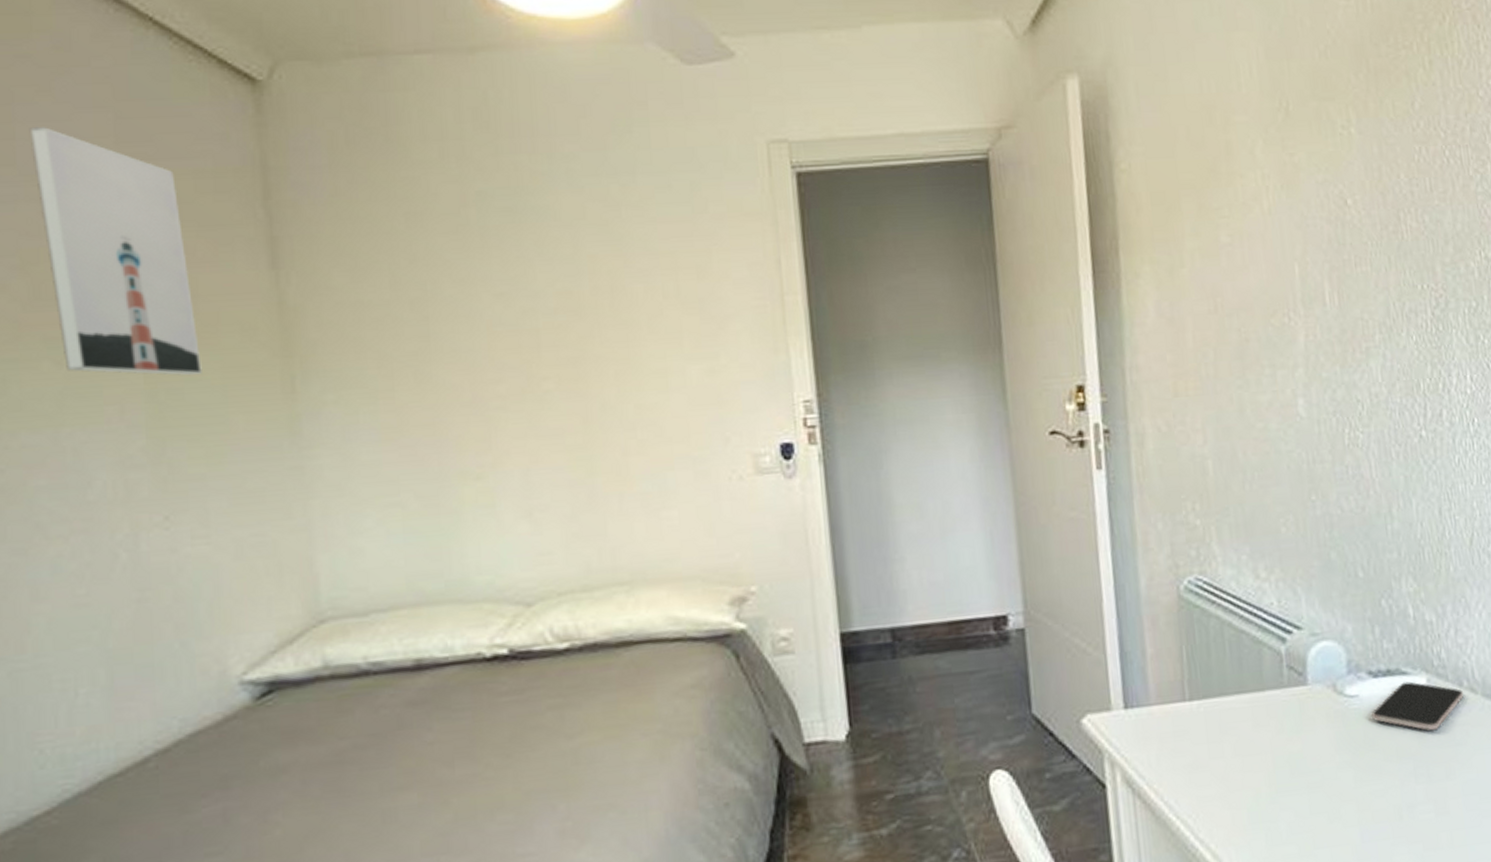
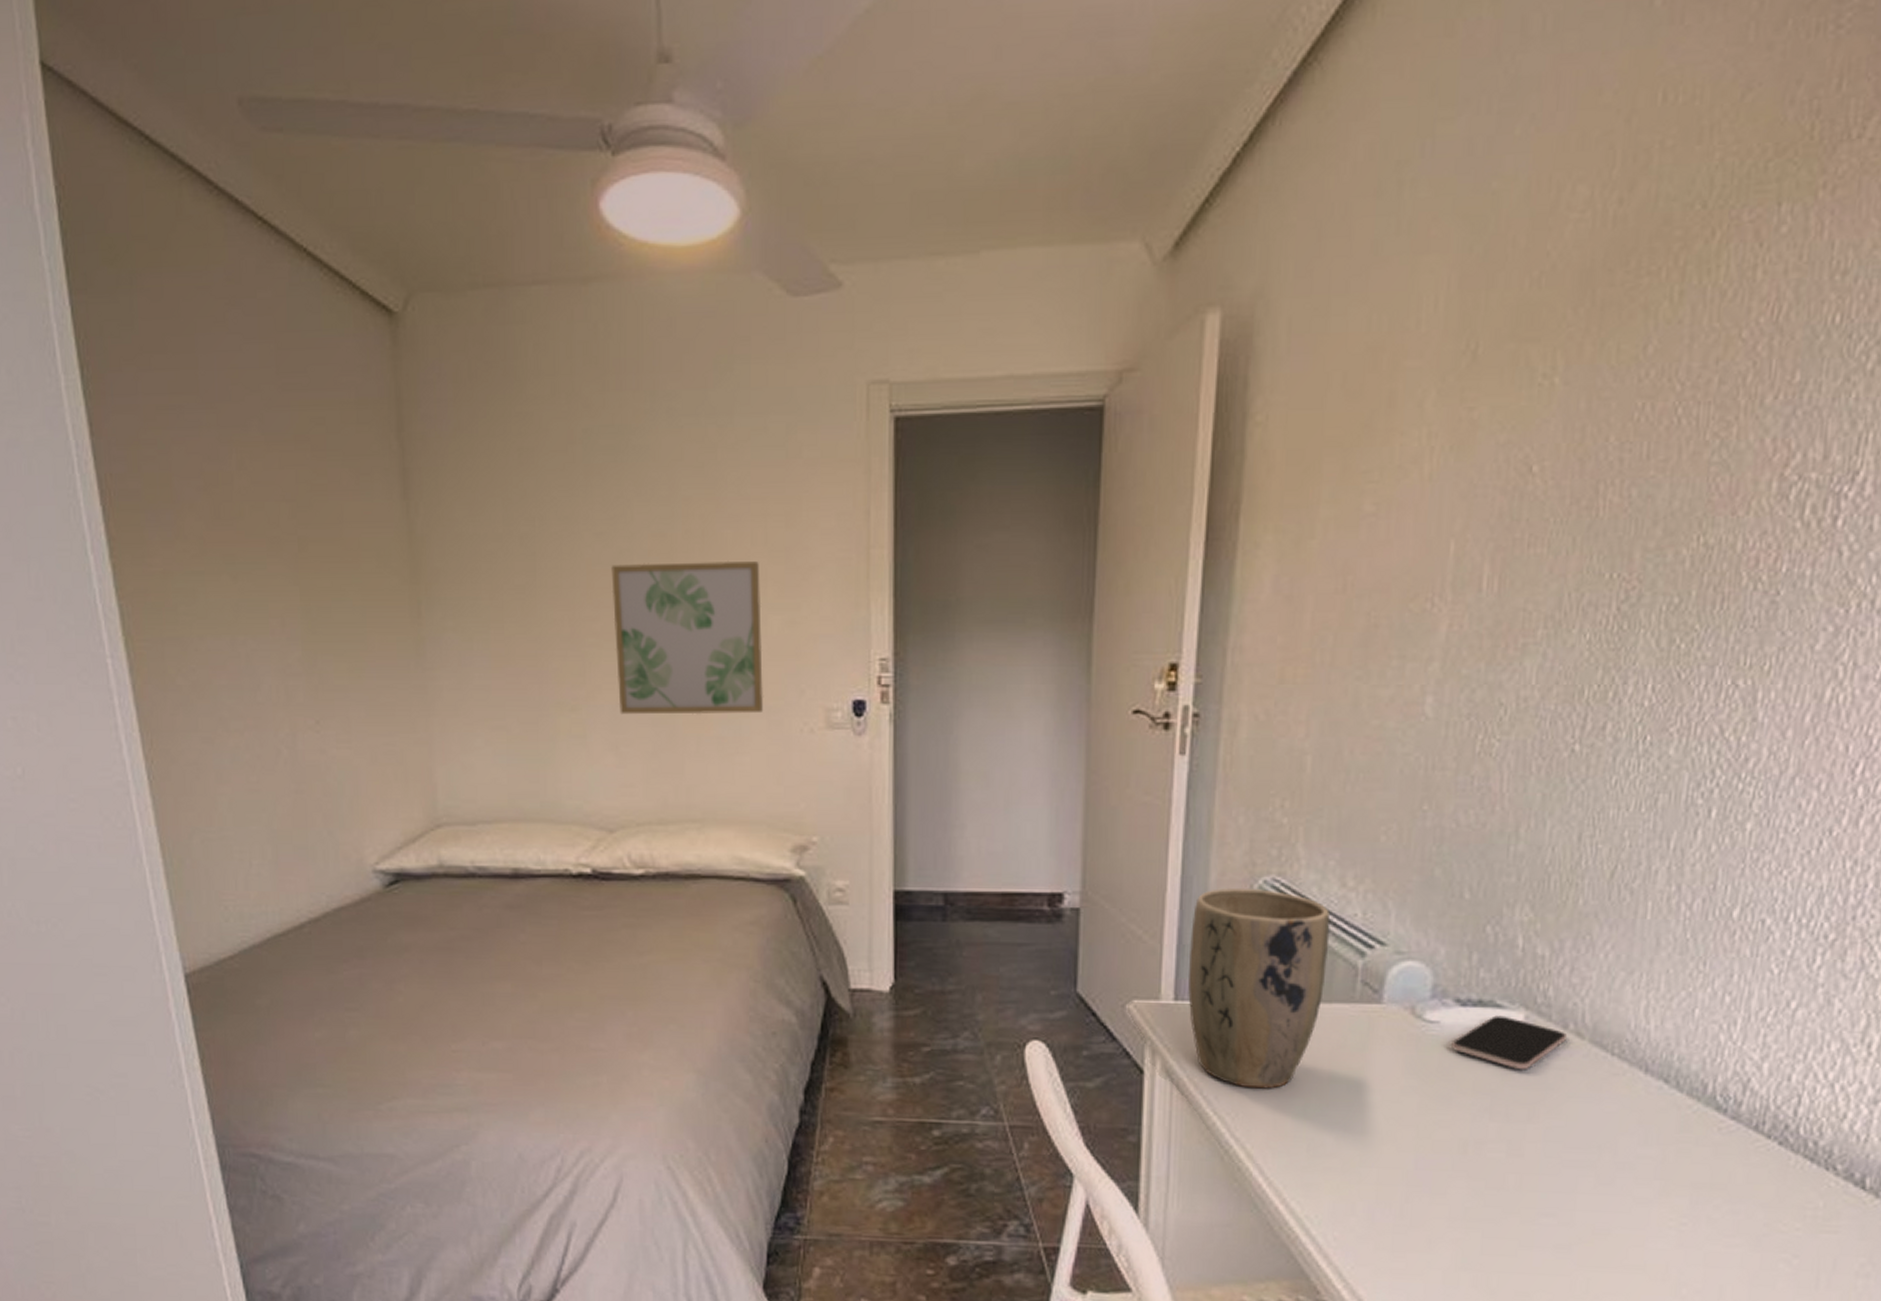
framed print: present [29,126,202,376] -> none [208,356,346,596]
wall art: none [514,314,688,479] -> present [611,560,764,715]
plant pot: none [1130,589,1256,787] -> present [1188,887,1331,1089]

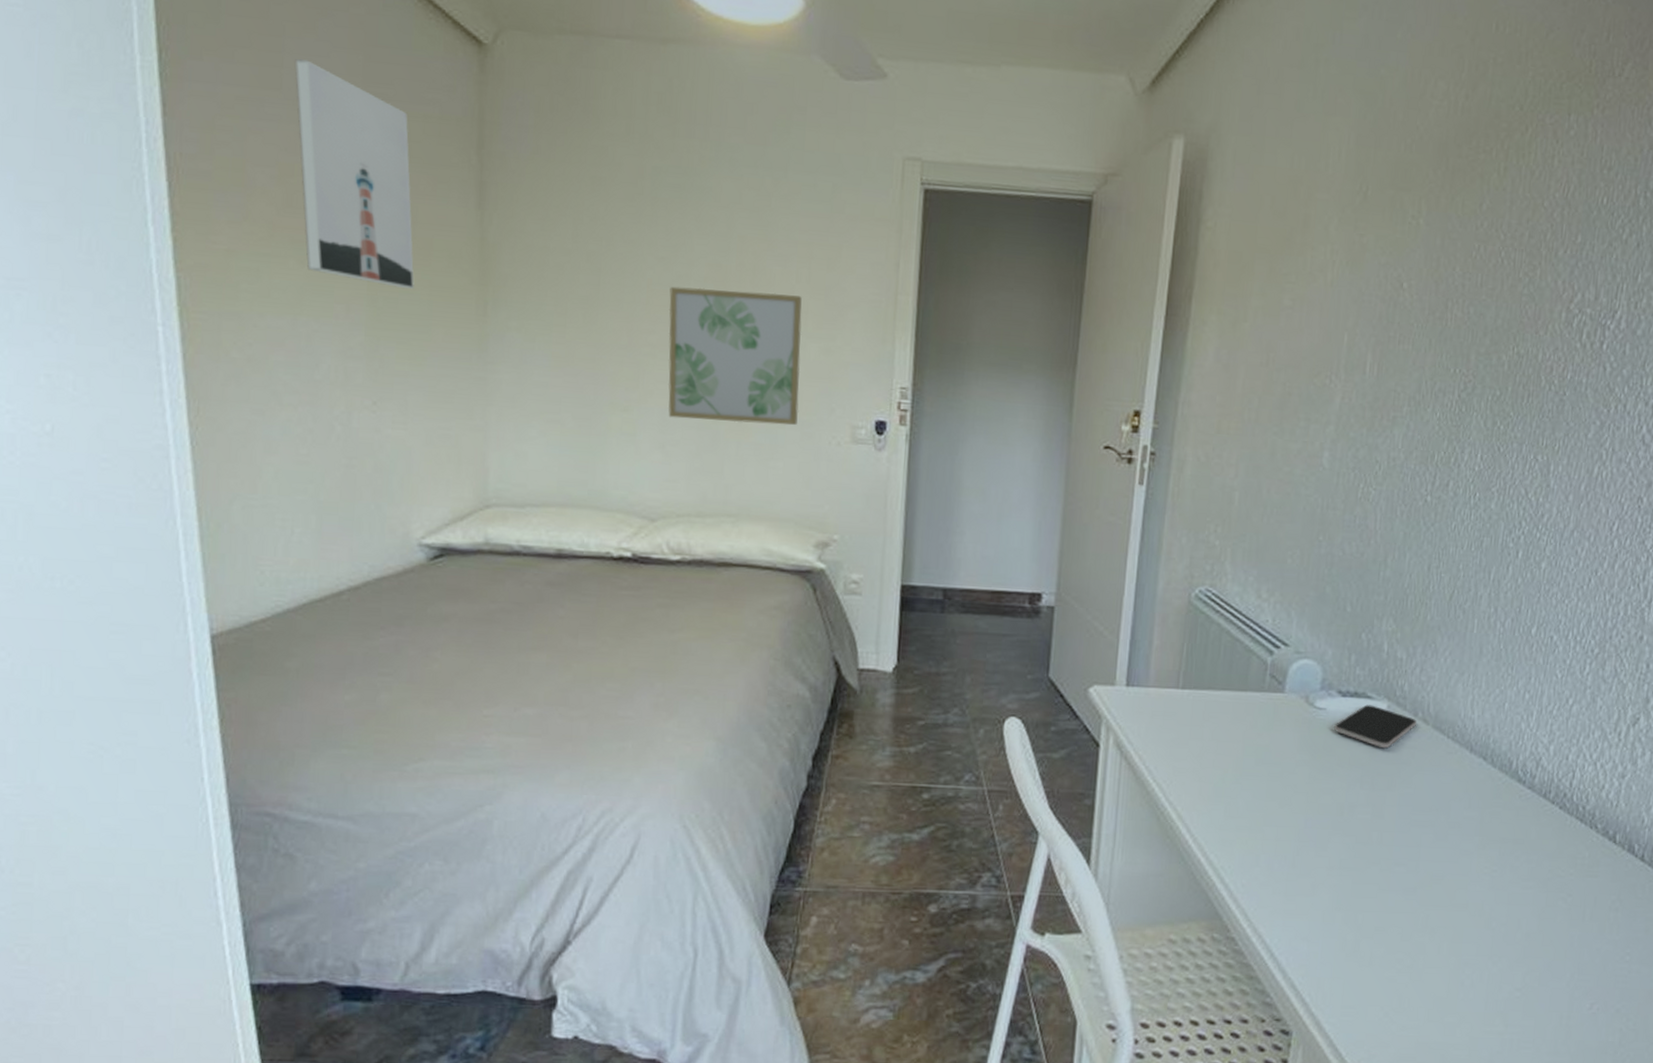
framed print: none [208,356,346,596] -> present [294,58,414,290]
plant pot: present [1188,887,1331,1089] -> none [1137,594,1249,761]

